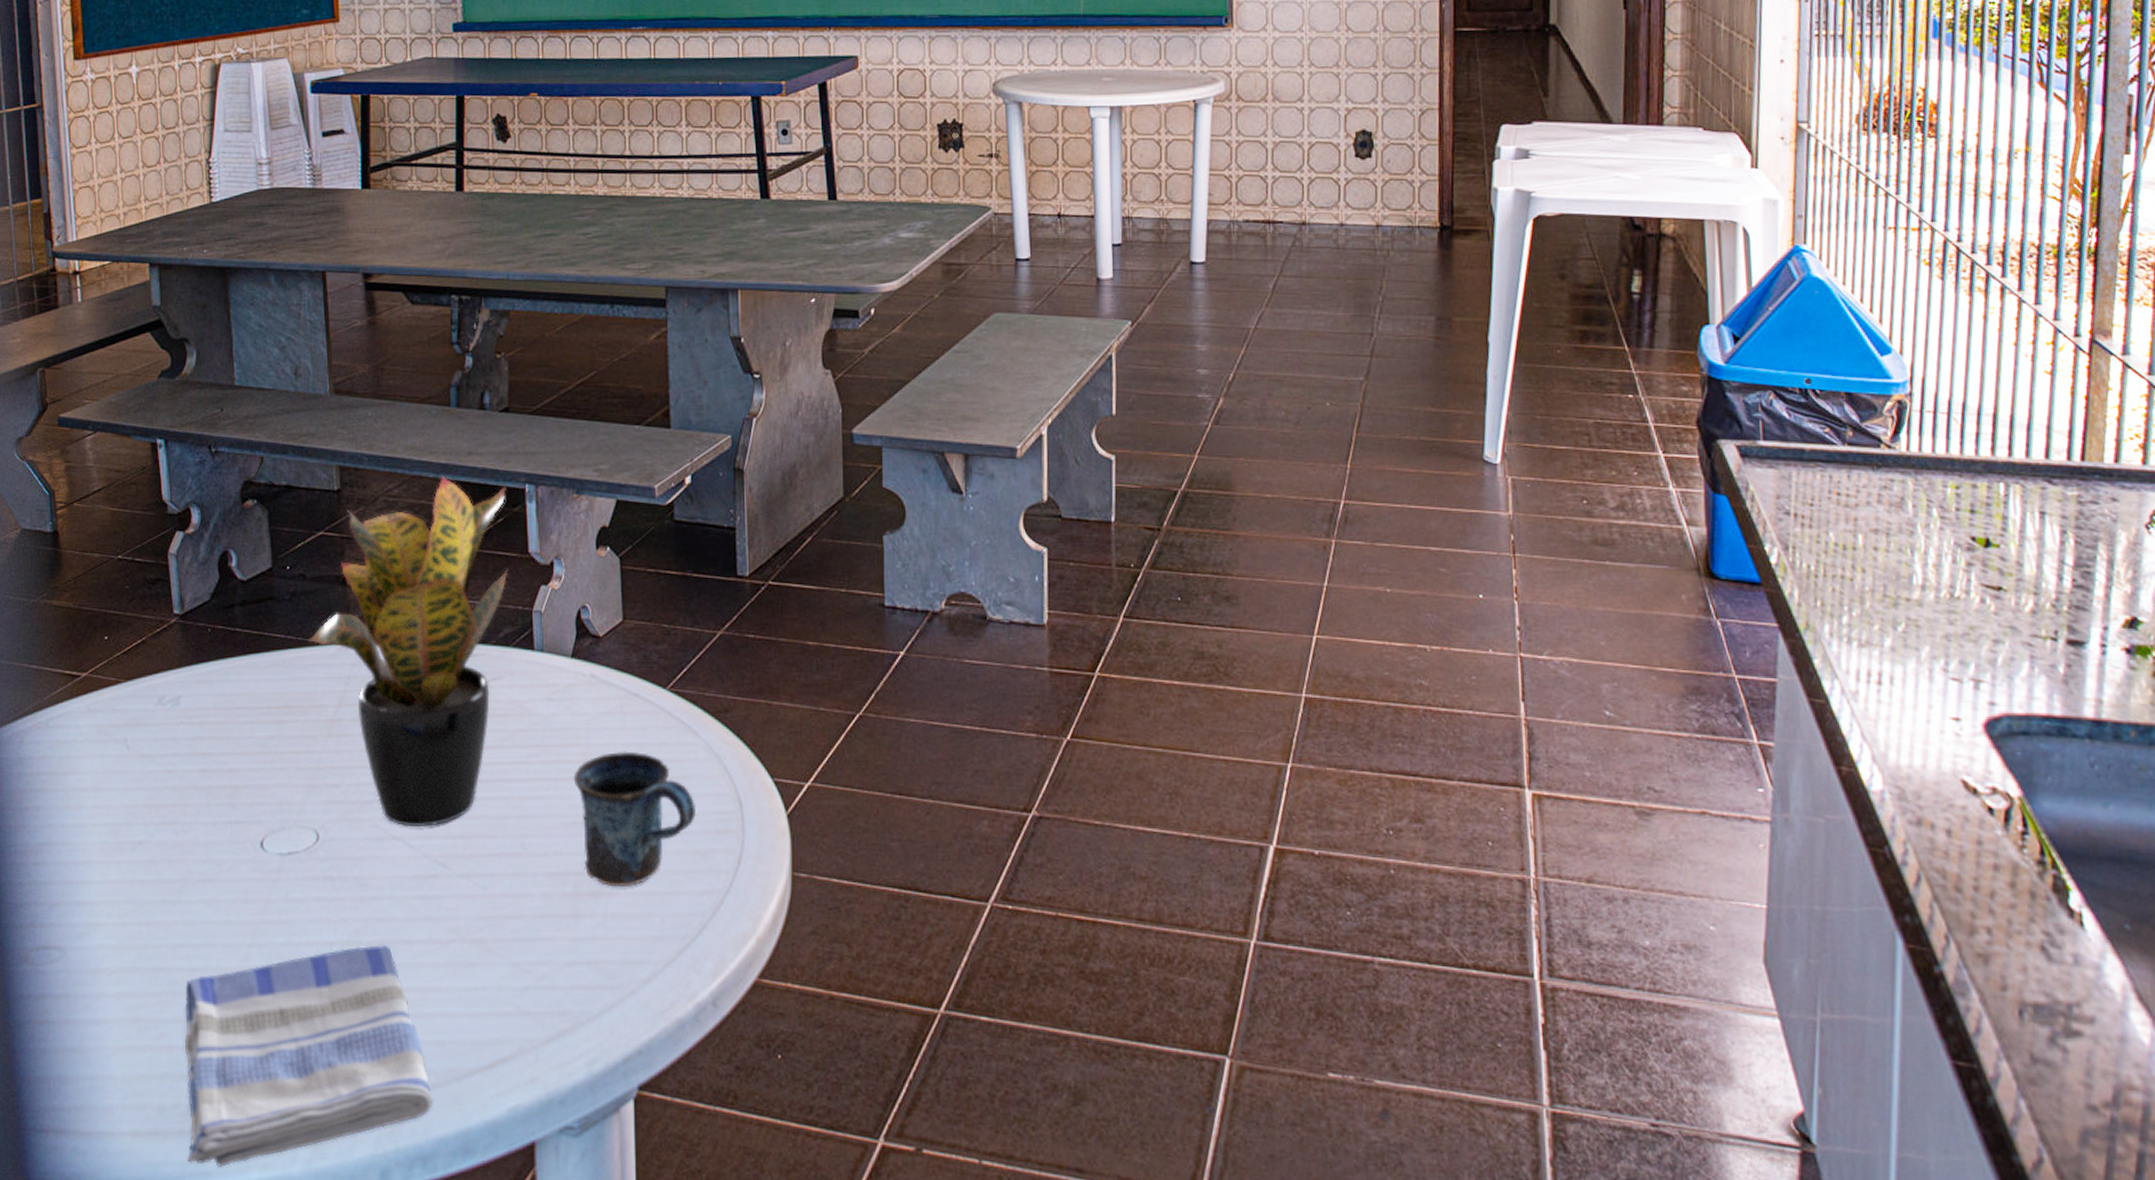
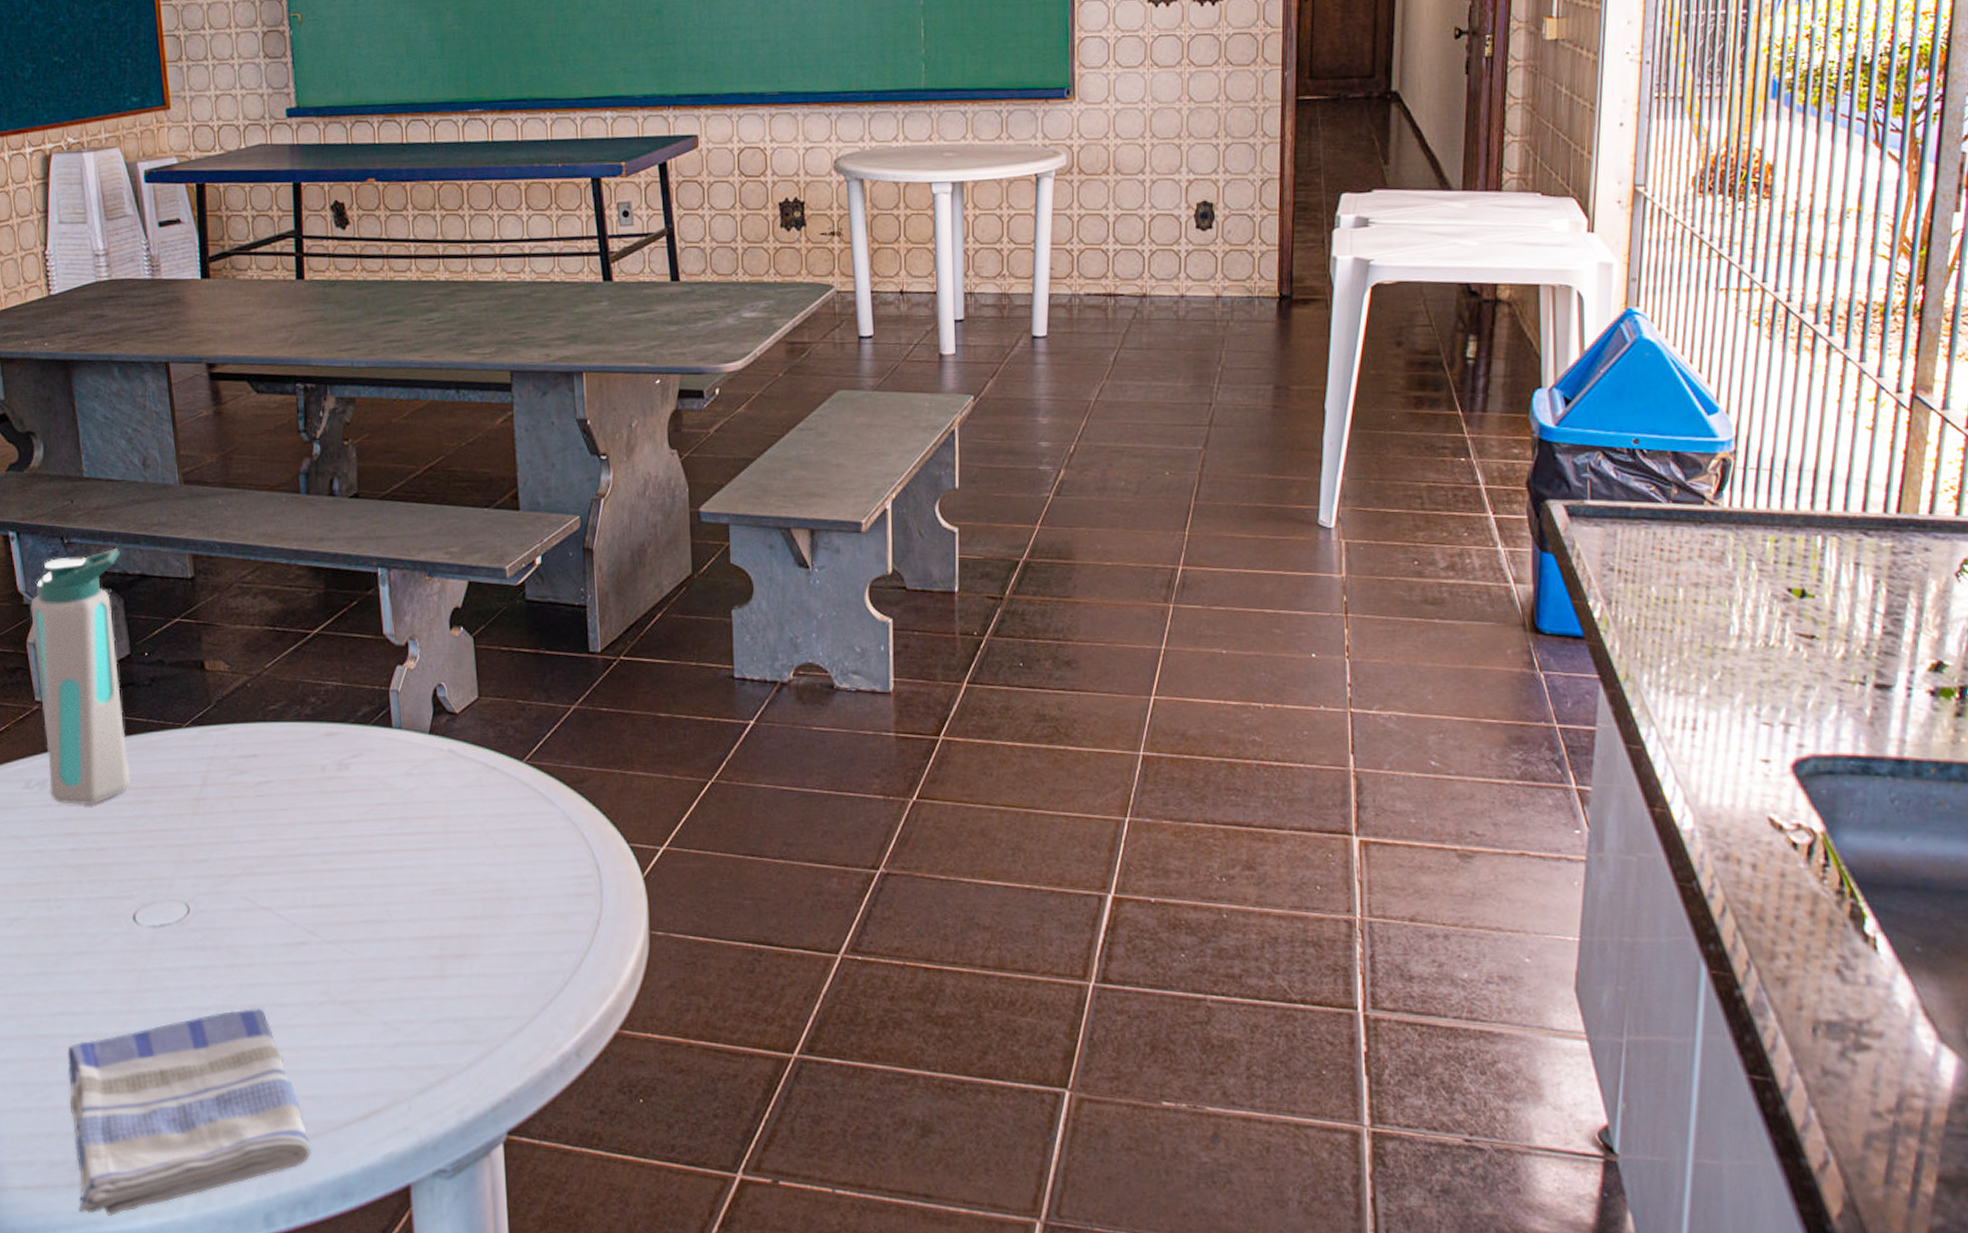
water bottle: none [174,459,267,723] -> present [30,549,131,804]
potted plant: present [309,475,508,828] -> none [171,561,364,898]
mug: present [573,751,697,887] -> none [435,821,556,949]

